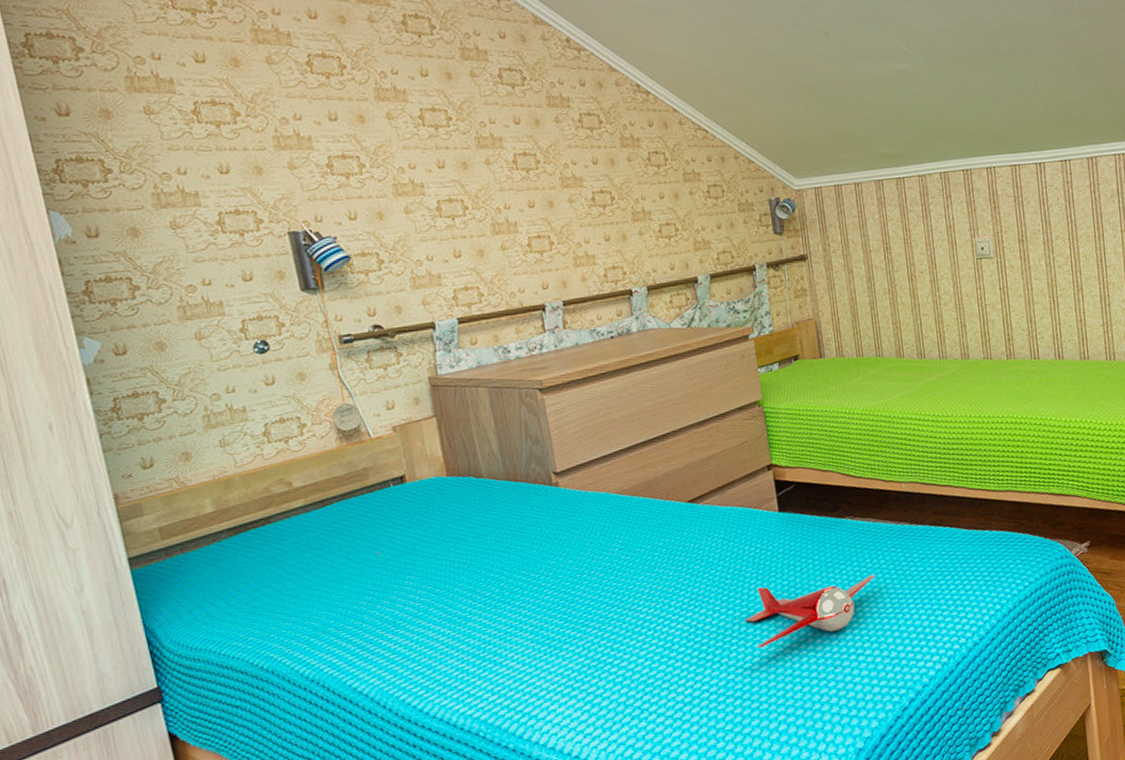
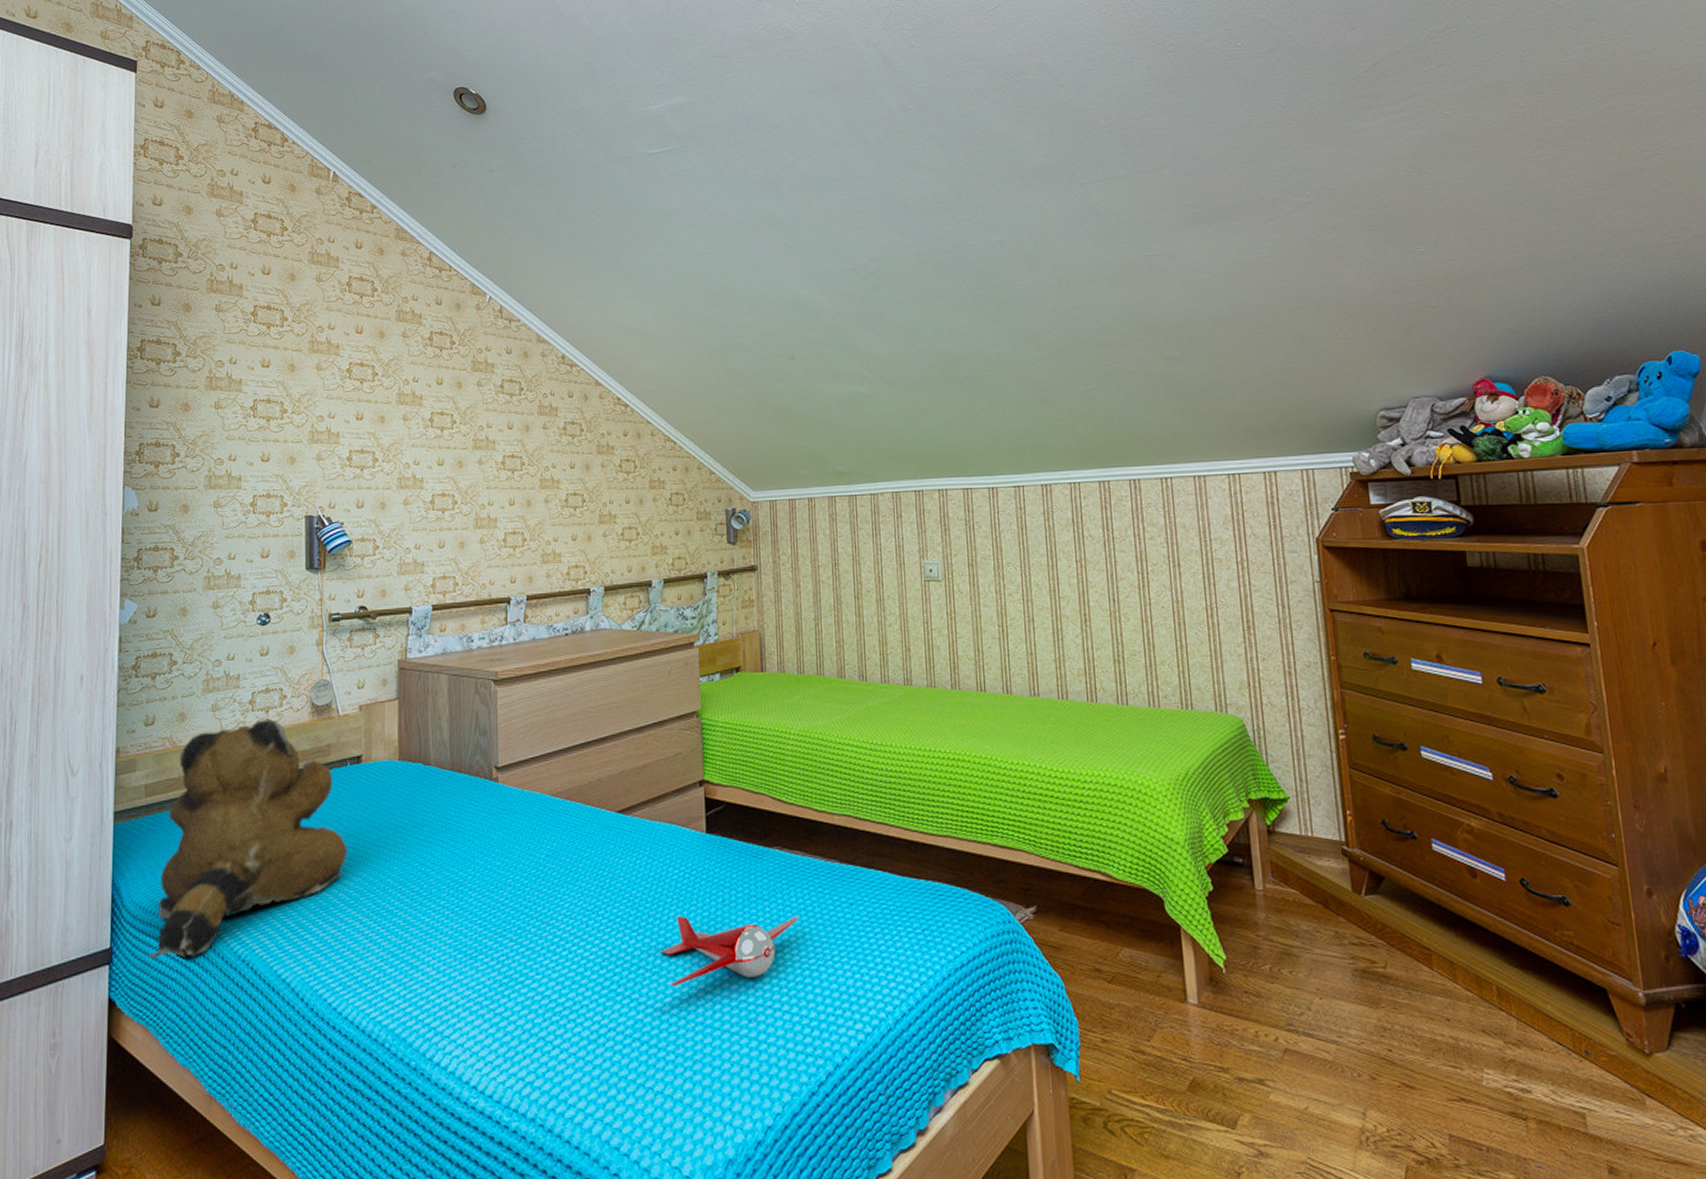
teddy bear: none [192,448,407,692] -> present [148,718,348,959]

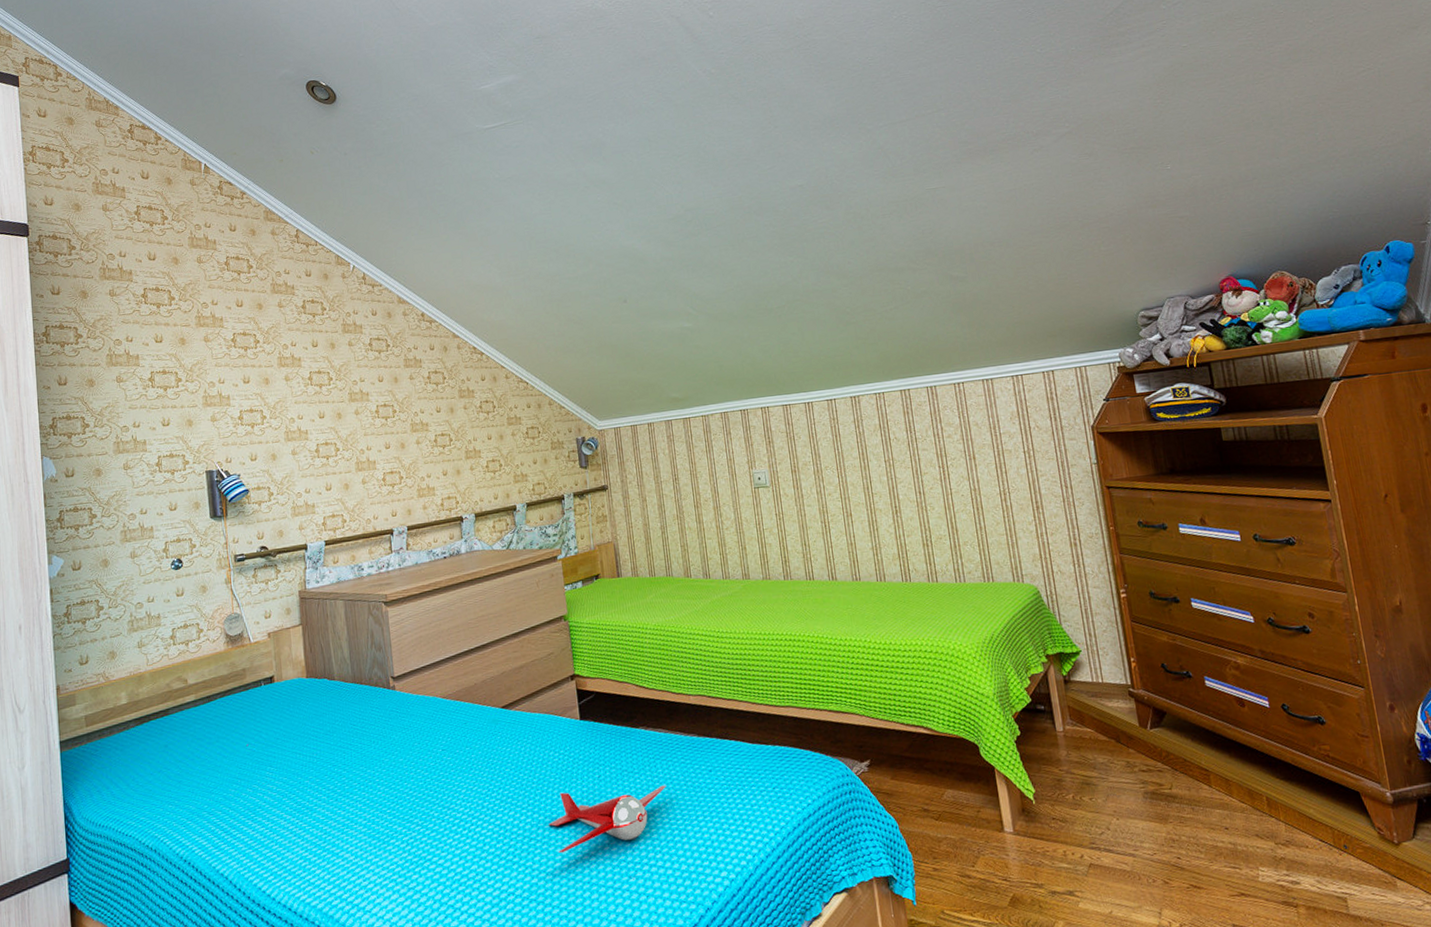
teddy bear: present [148,718,348,959] -> none [101,650,269,865]

